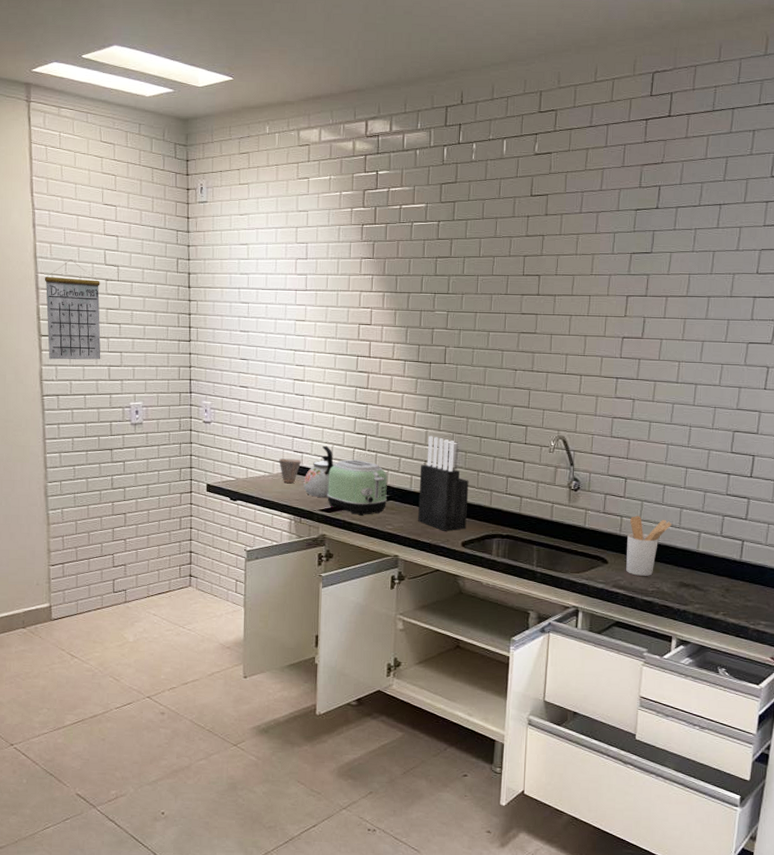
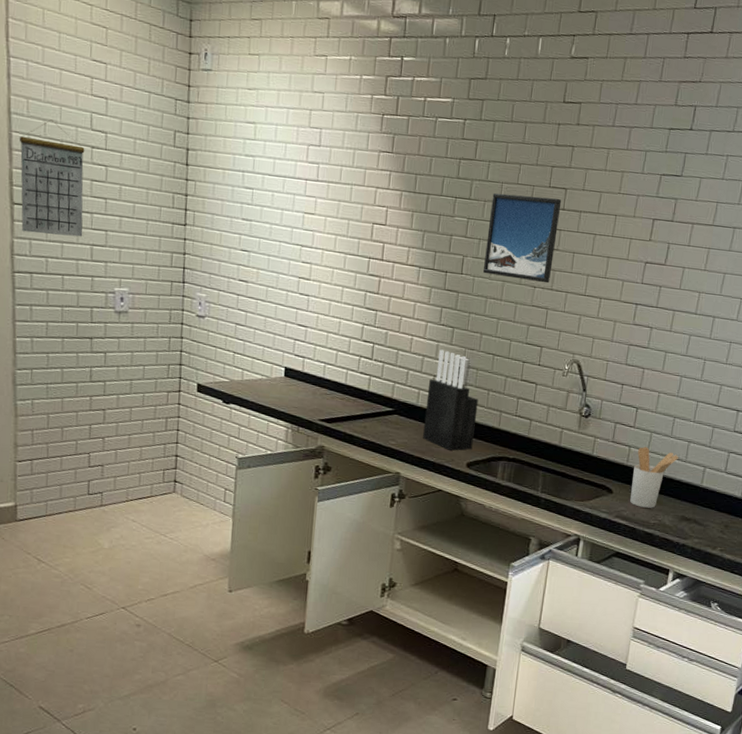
cup: present [279,458,302,484] -> none [278,361,303,390]
kettle: present [303,445,337,497] -> none [303,351,341,407]
toaster: present [327,459,388,516] -> none [328,368,394,429]
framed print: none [466,285,536,366] -> present [483,193,562,284]

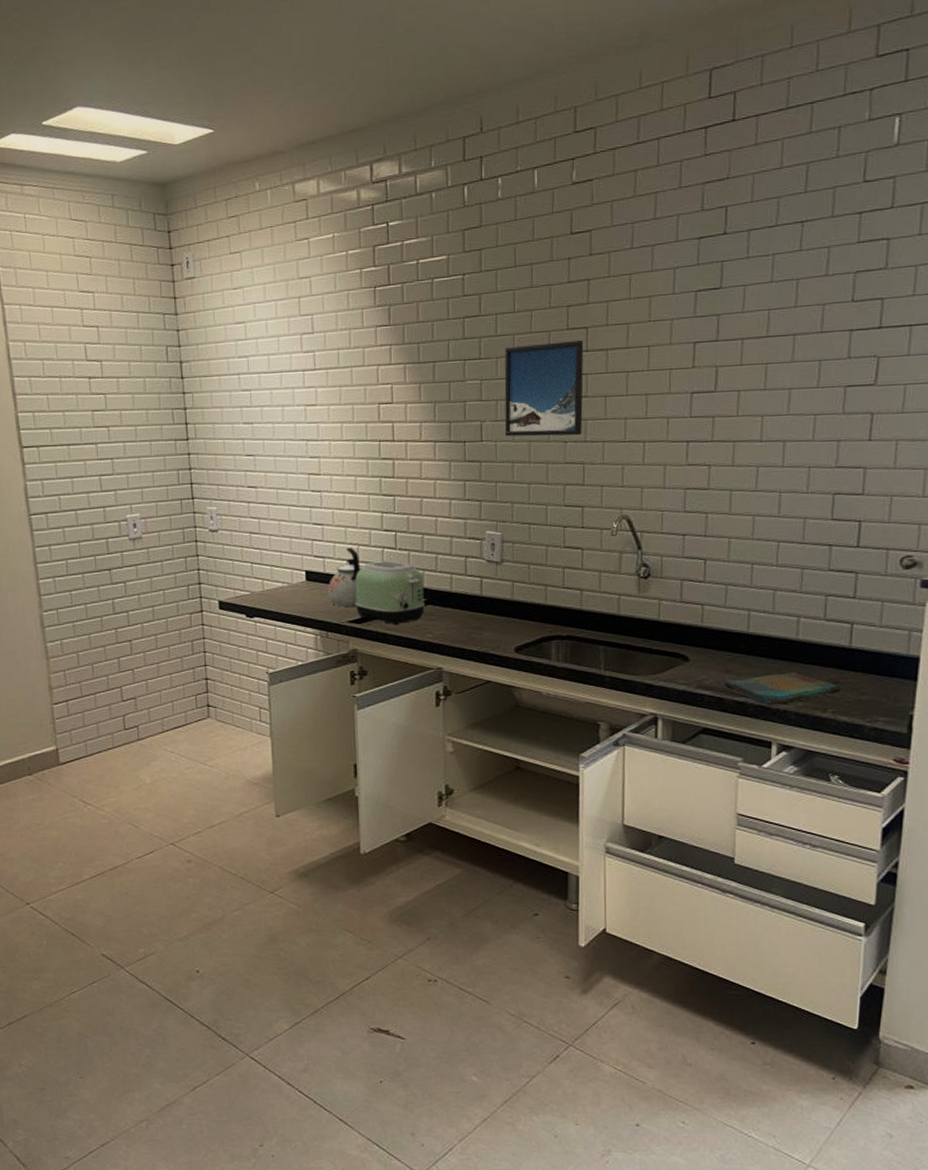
calendar: present [19,119,85,237] -> none [20,358,90,474]
kettle: none [303,351,341,407] -> present [328,547,365,607]
toaster: none [328,368,394,429] -> present [355,561,426,625]
knife block: present [423,349,479,451] -> none [460,526,519,636]
utensil holder: present [630,447,679,508] -> none [711,602,765,673]
dish towel: none [637,512,730,539] -> present [723,671,842,706]

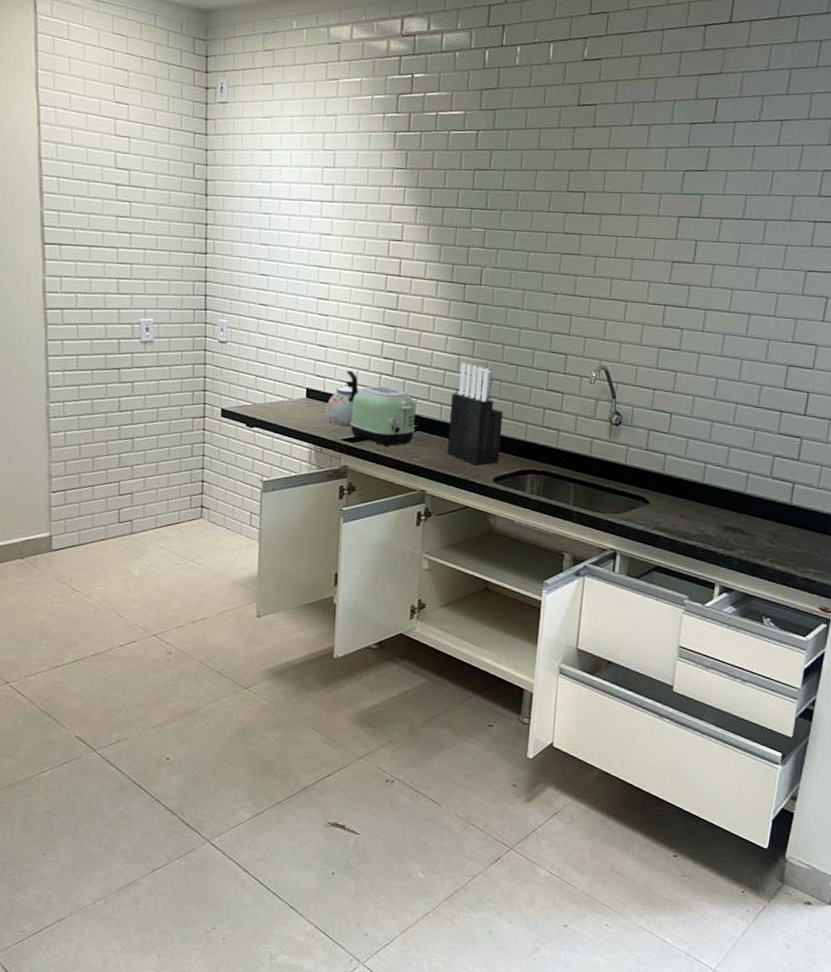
knife block: none [460,526,519,636] -> present [447,362,503,466]
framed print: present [504,340,584,437] -> none [503,201,581,290]
dish towel: present [723,671,842,706] -> none [677,521,780,551]

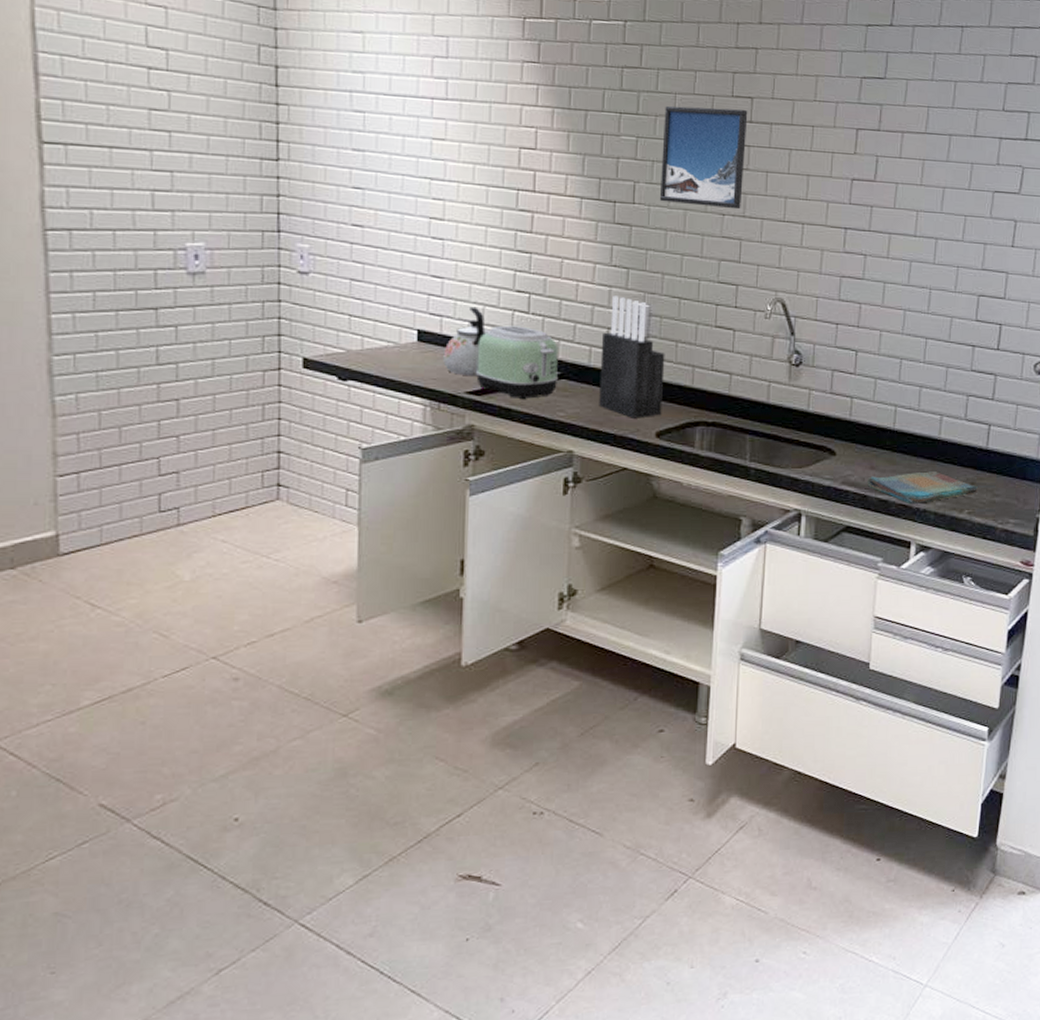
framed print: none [503,201,581,290] -> present [660,105,748,210]
dish towel: none [677,521,780,551] -> present [867,470,978,505]

